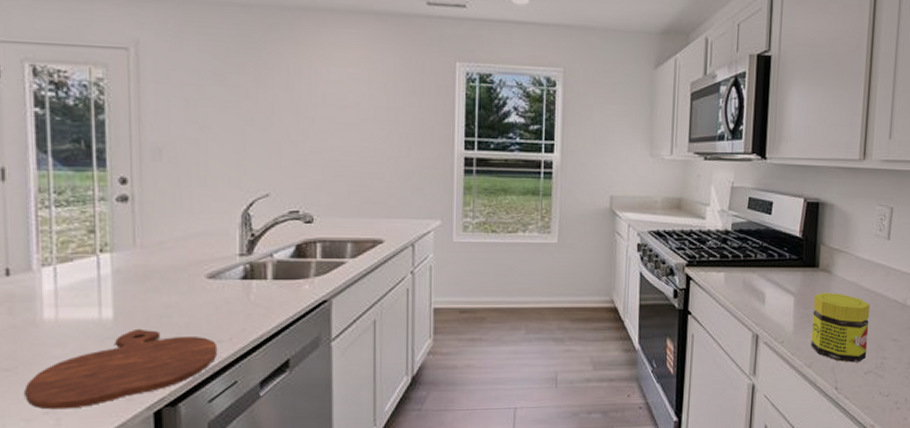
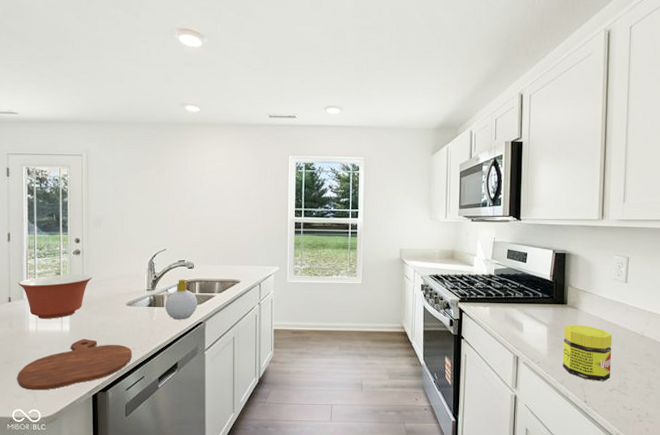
mixing bowl: none [22,232,150,301] -> present [18,274,92,319]
soap bottle: none [269,239,320,298] -> present [165,279,198,320]

